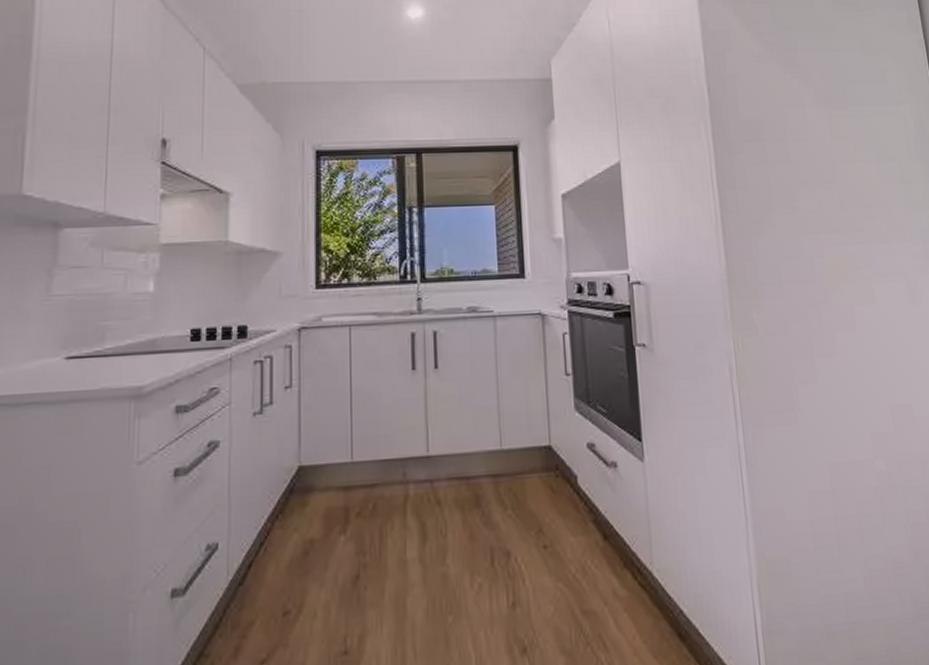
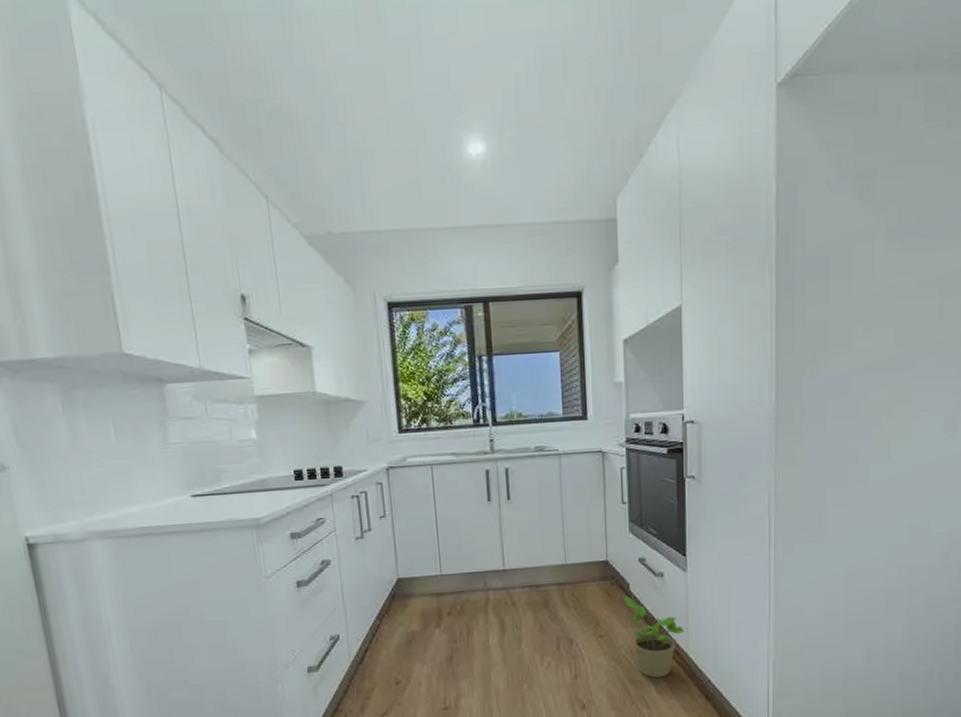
potted plant: none [570,491,648,608] -> present [623,595,686,678]

